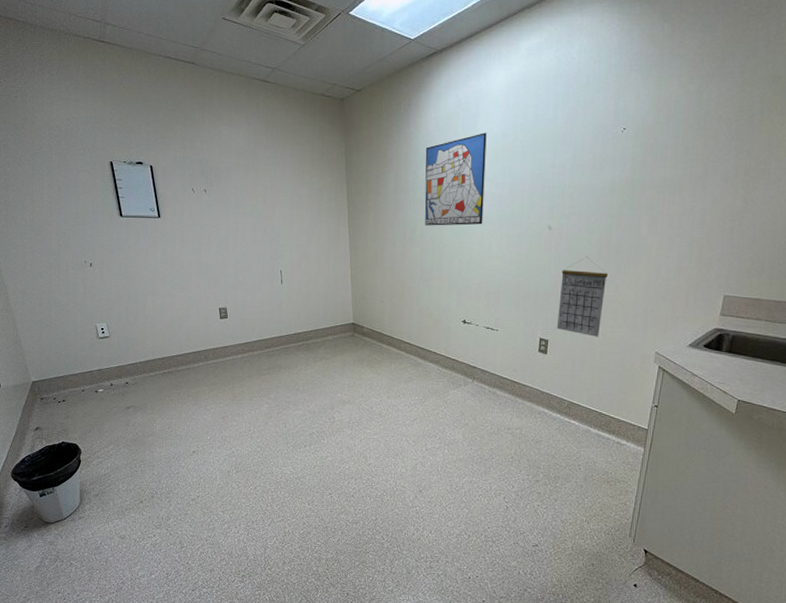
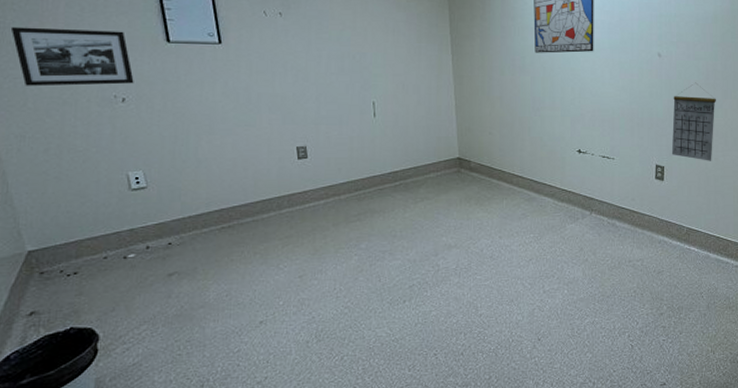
picture frame: none [12,204,98,253] -> present [10,26,134,87]

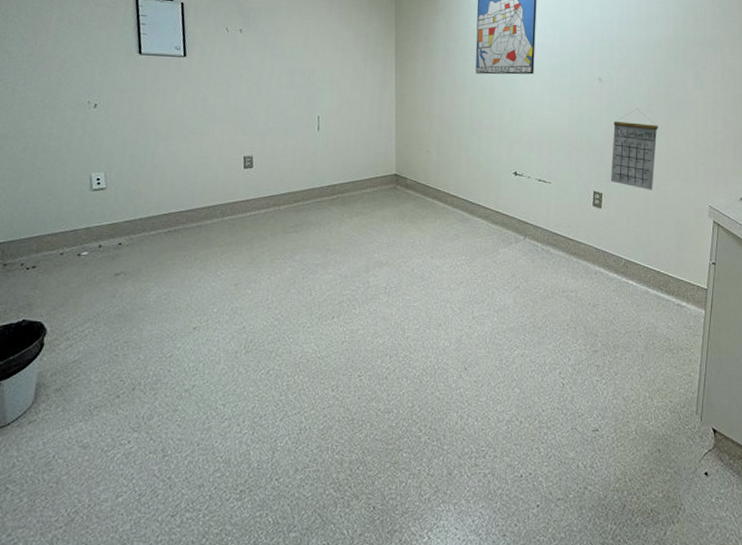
picture frame: present [10,26,134,87] -> none [9,37,107,92]

